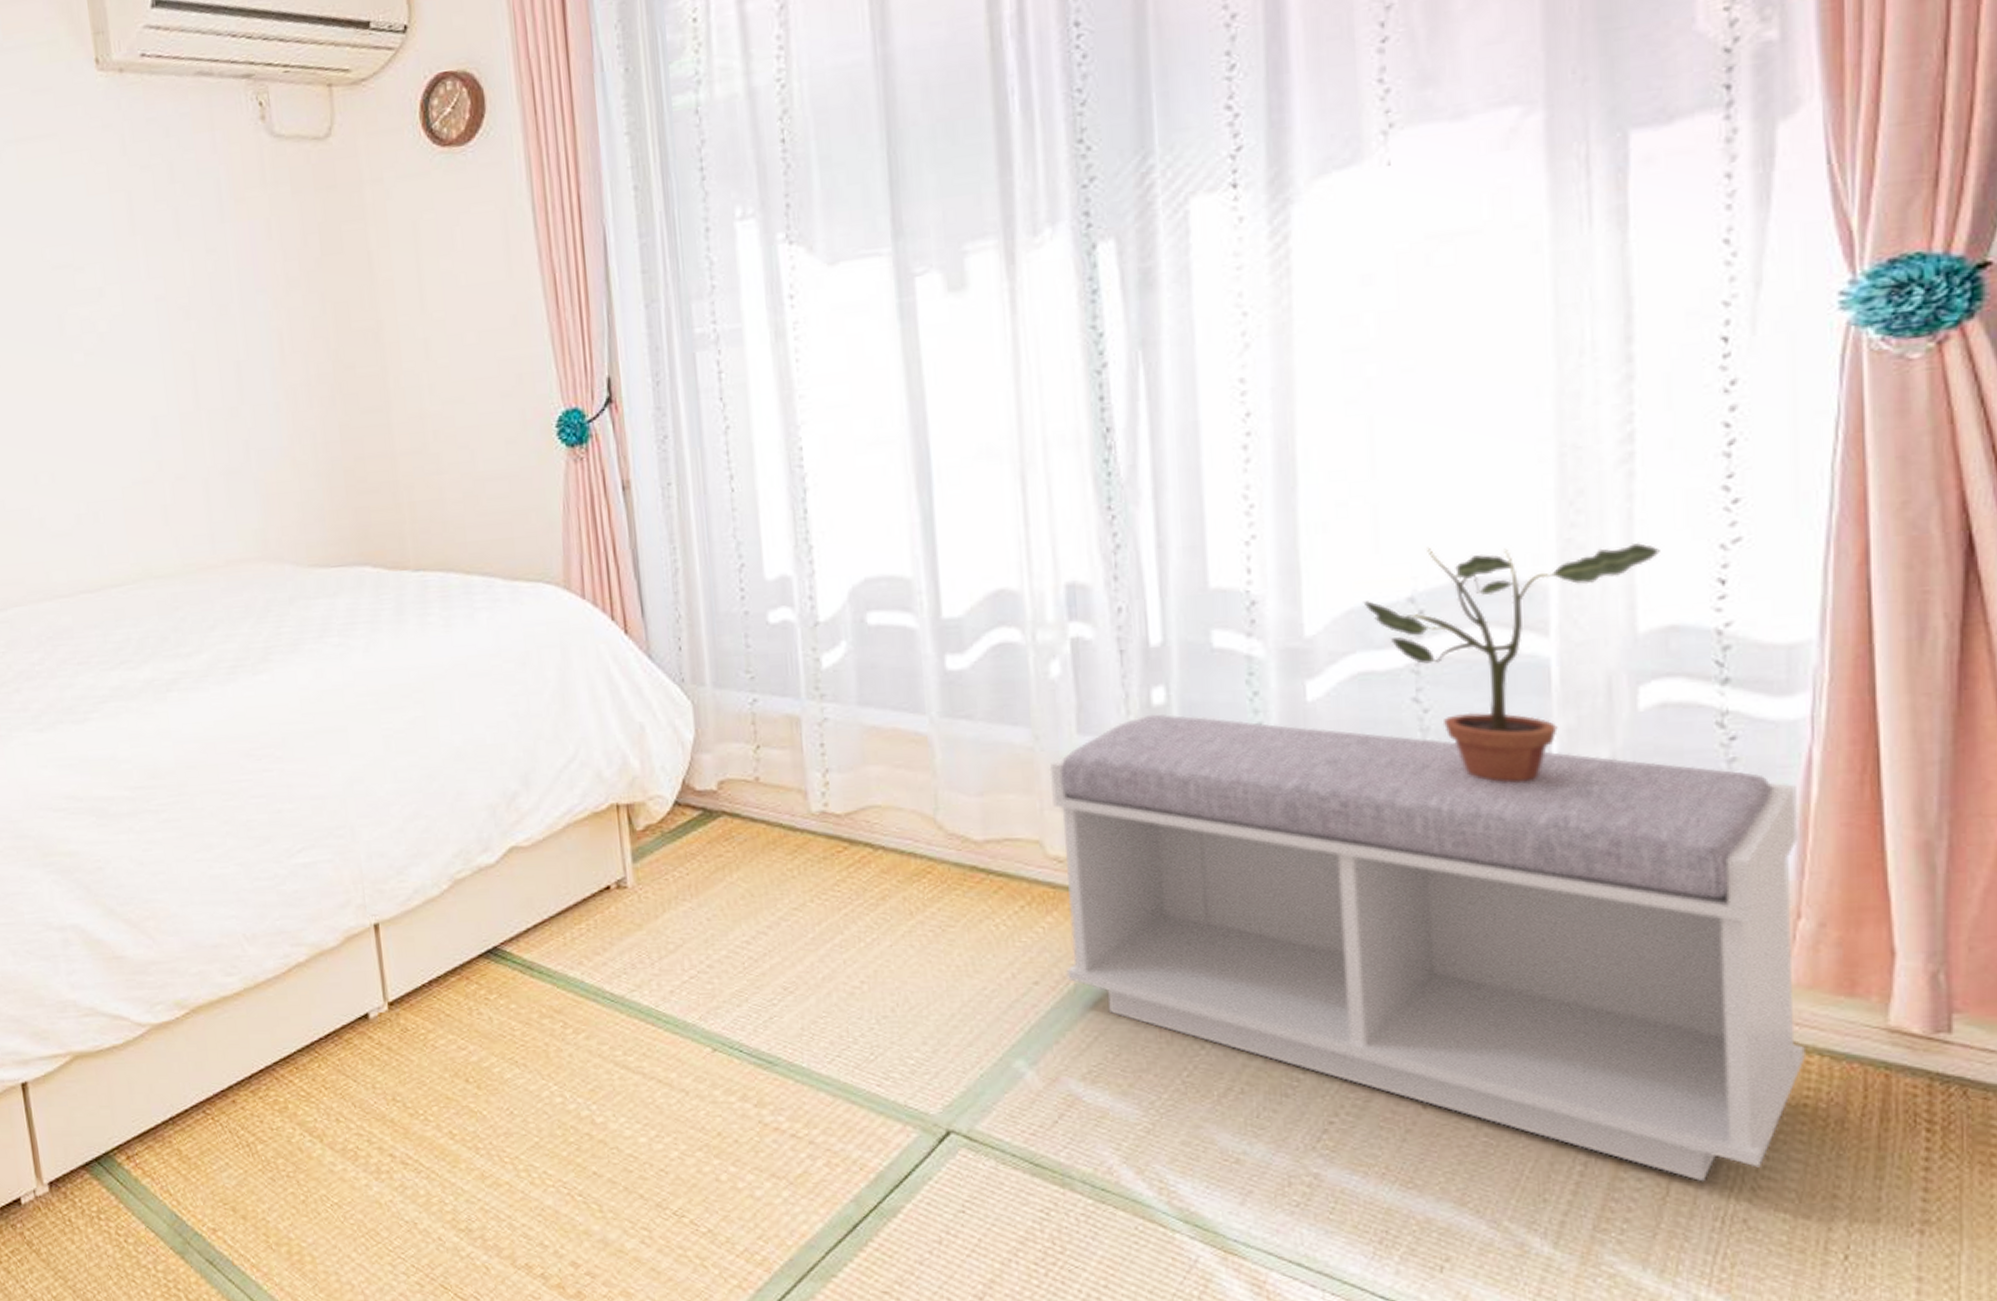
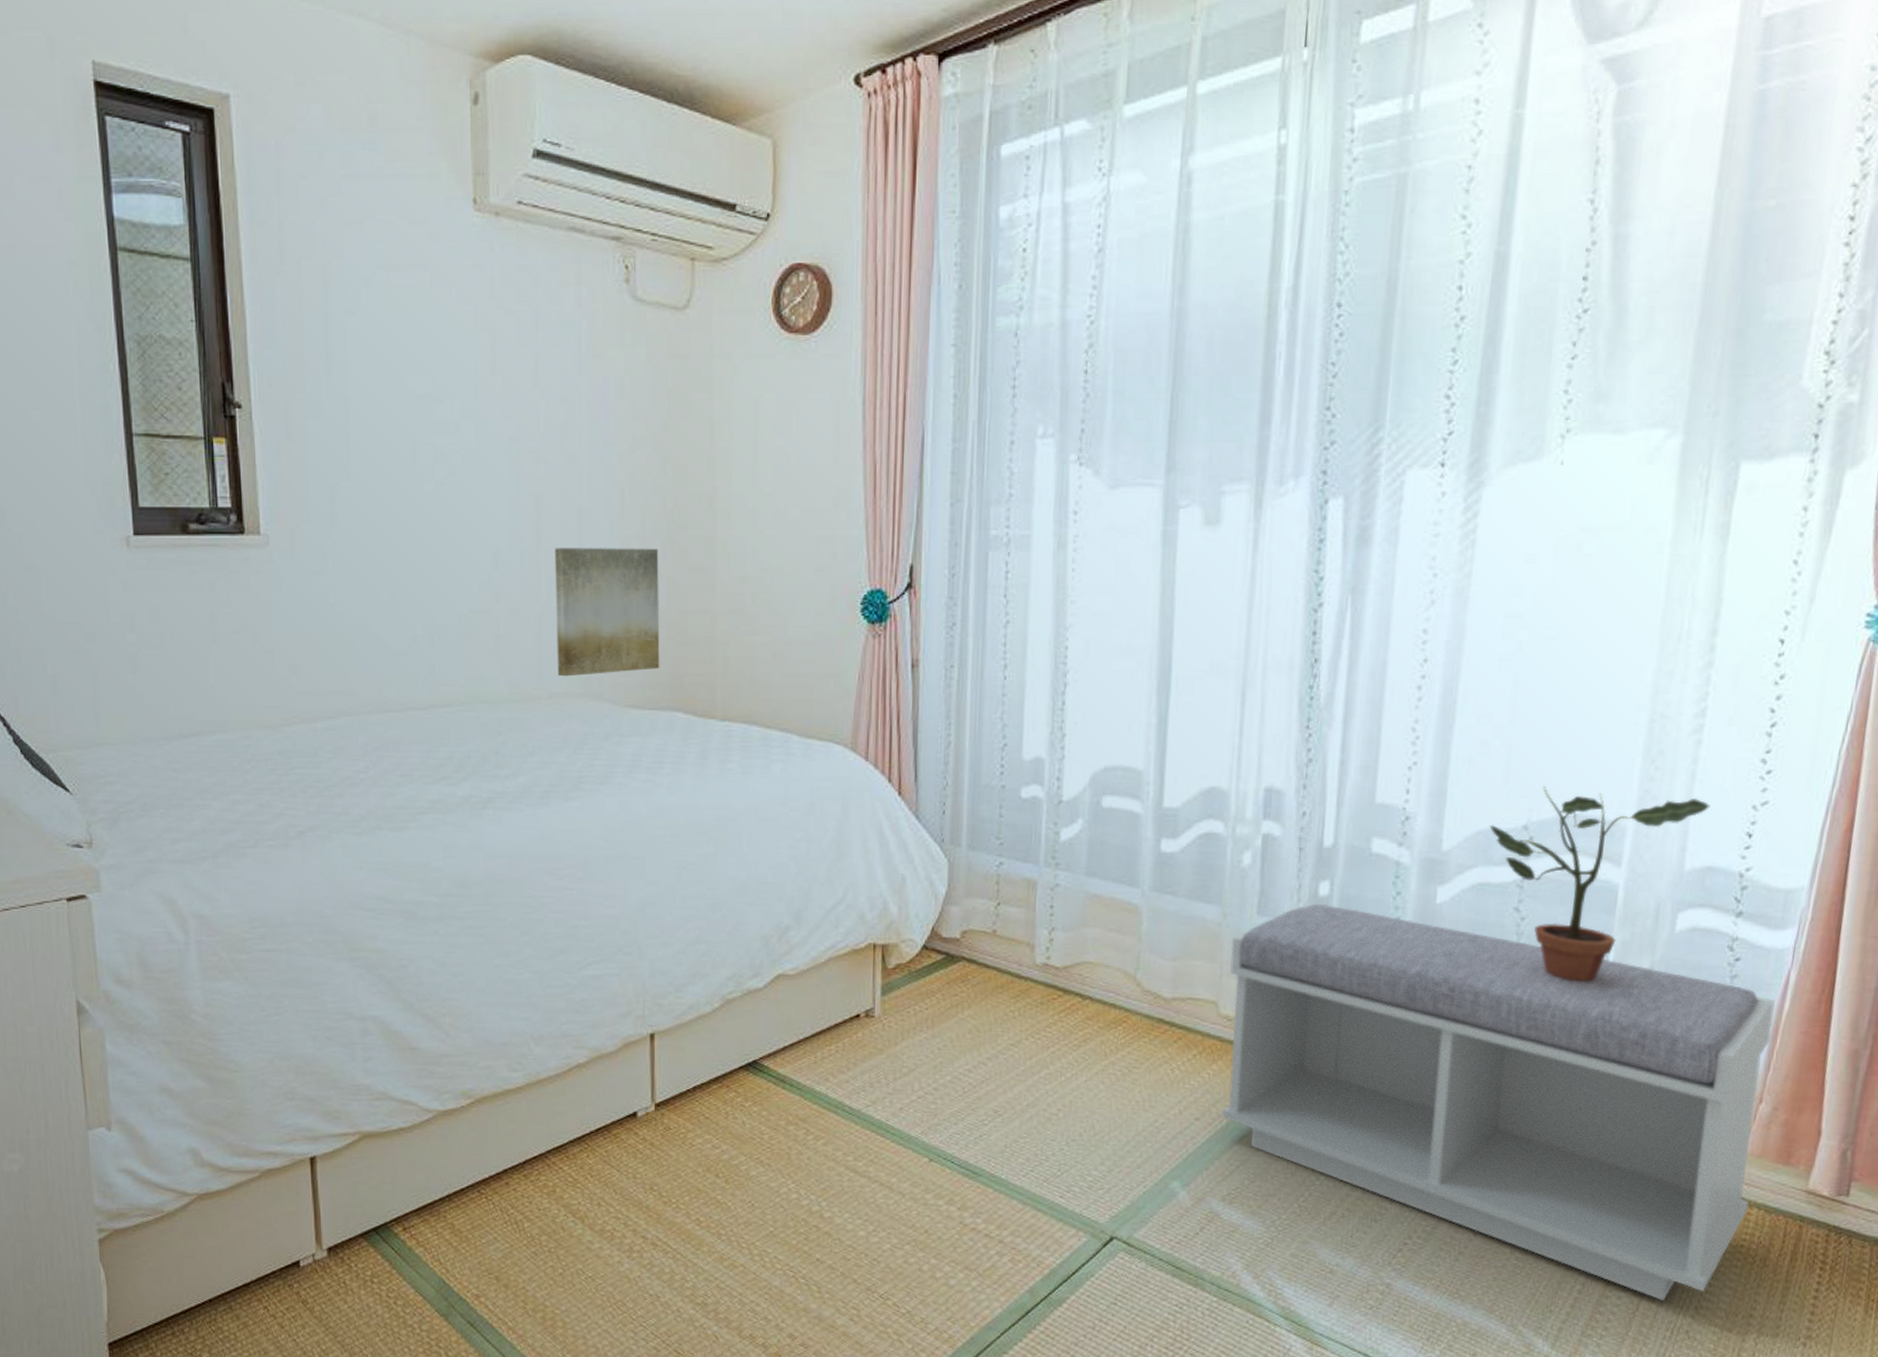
wall art: none [216,393,341,542] -> present [555,548,660,677]

